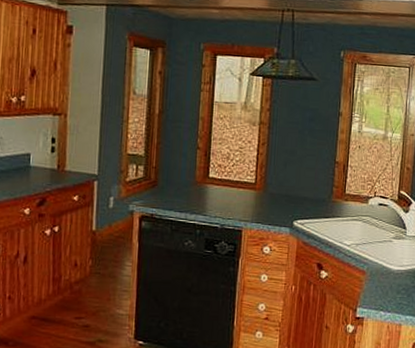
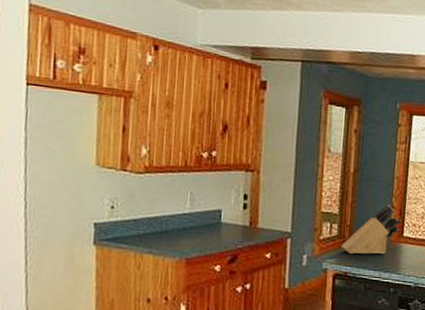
knife block: none [147,146,207,196] -> present [341,205,401,255]

